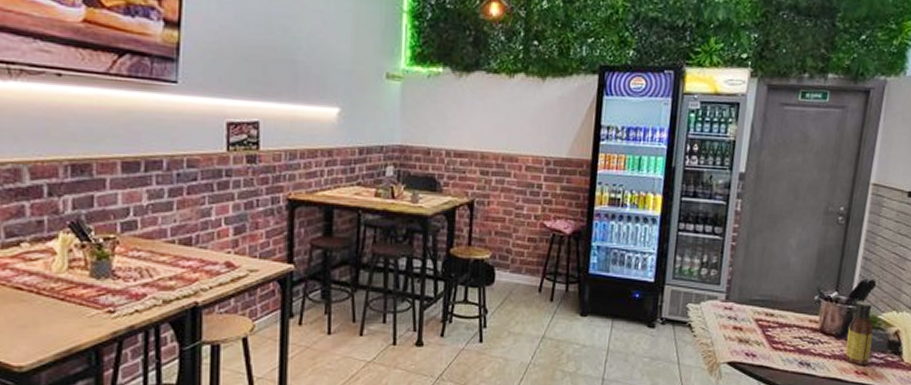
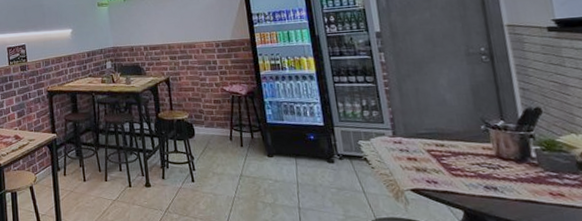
sauce bottle: present [845,300,873,365] -> none [526,126,562,187]

